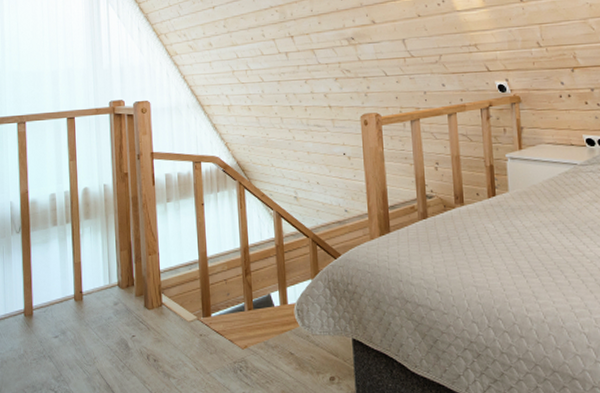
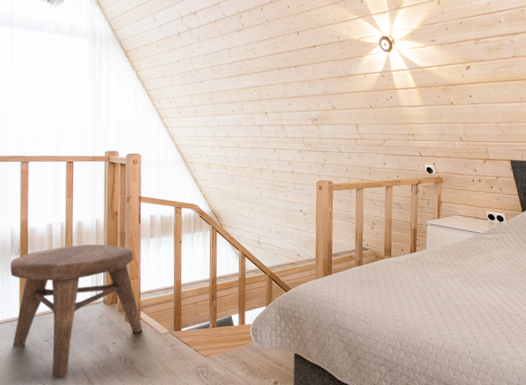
stool: none [12,214,166,384] -> present [10,244,143,378]

